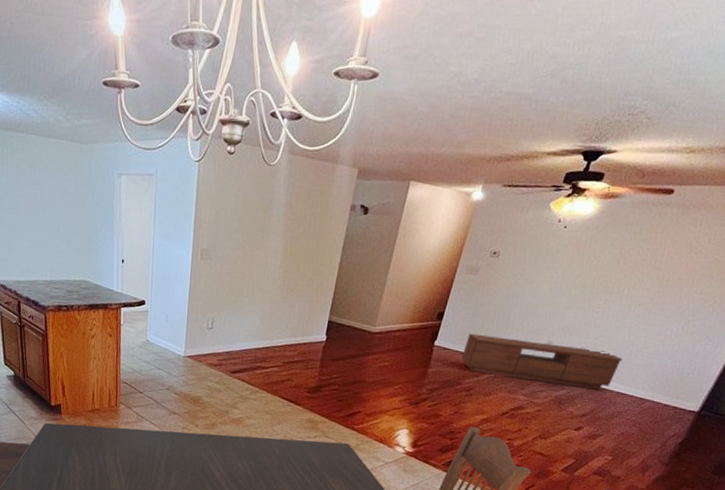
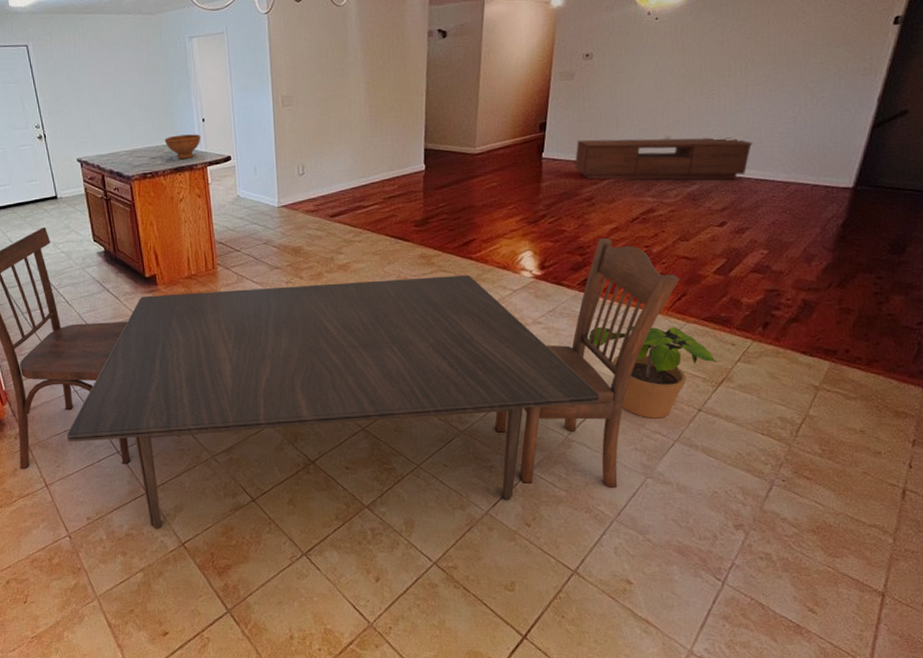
bowl: none [82,272,119,298] -> present [164,134,201,160]

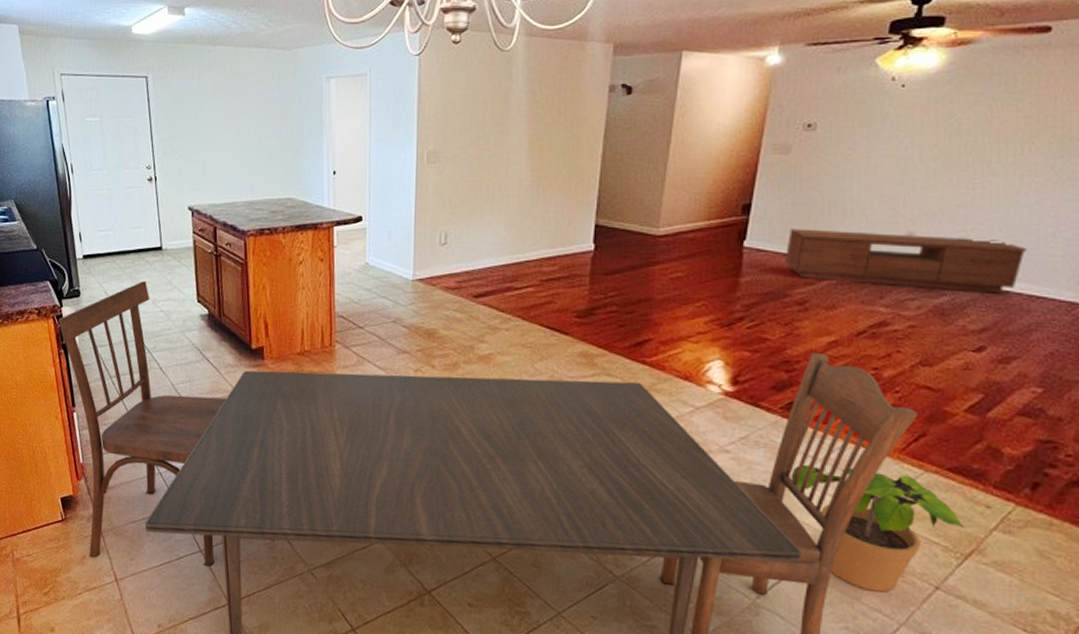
bowl: present [164,134,201,160] -> none [287,188,330,216]

